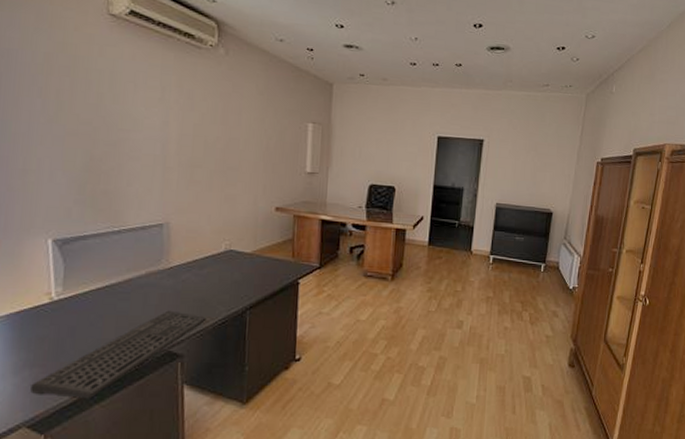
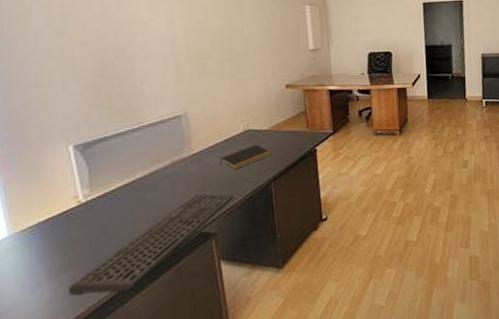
notepad: none [196,266,251,290] -> present [219,144,272,169]

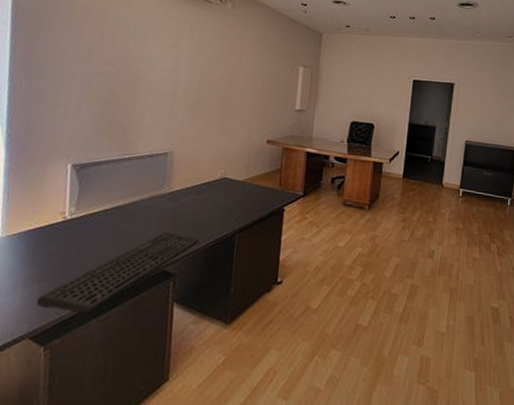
notepad: present [219,144,272,169] -> none [192,193,242,214]

